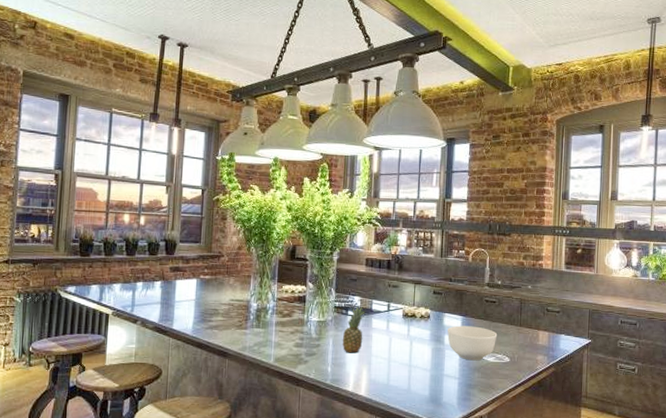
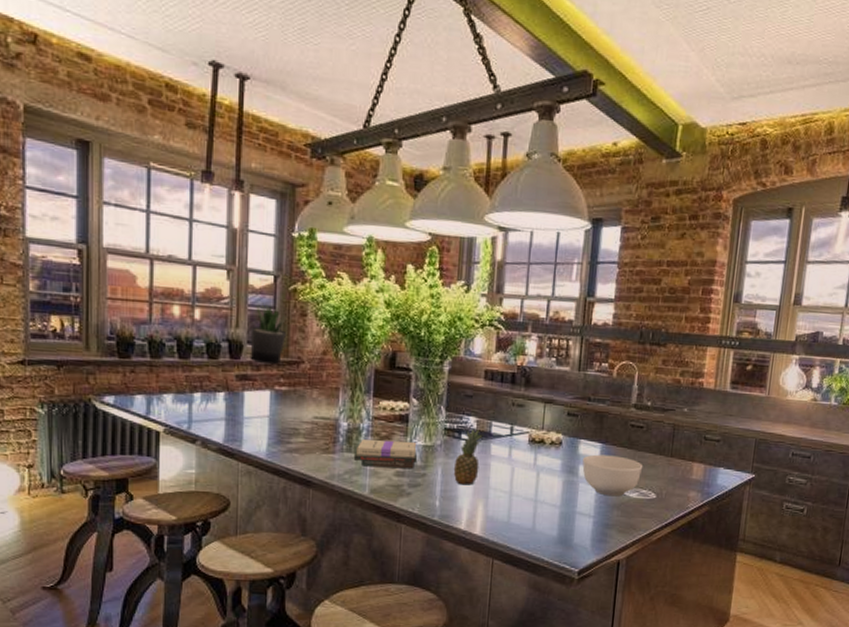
planter: none [181,210,212,259] -> present [250,302,288,365]
books: none [261,317,313,340] -> present [353,439,418,468]

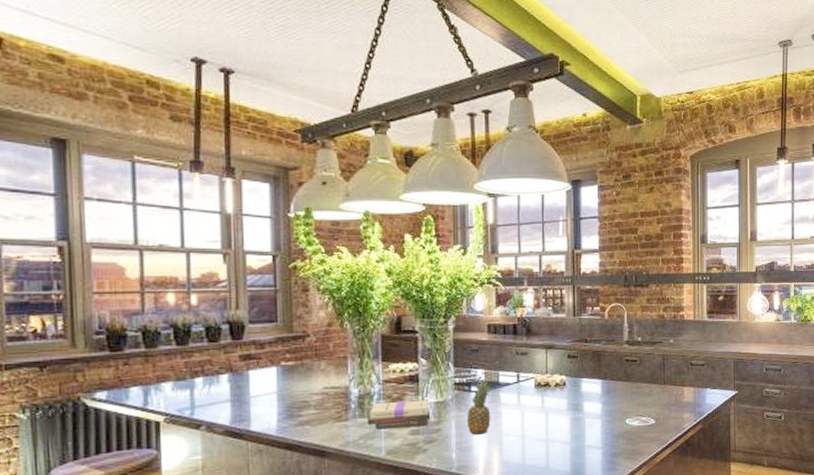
planter: present [250,302,288,365] -> none [251,282,290,342]
bowl: present [582,454,643,497] -> none [586,389,641,427]

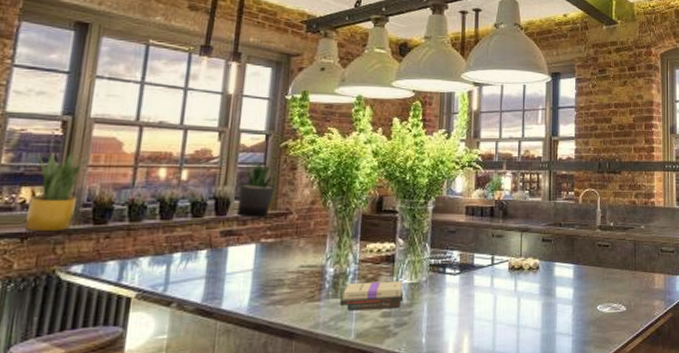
planter: none [40,279,92,361] -> present [25,151,89,232]
planter: none [251,282,290,342] -> present [236,160,278,219]
fruit: present [466,381,492,435] -> none [438,263,466,319]

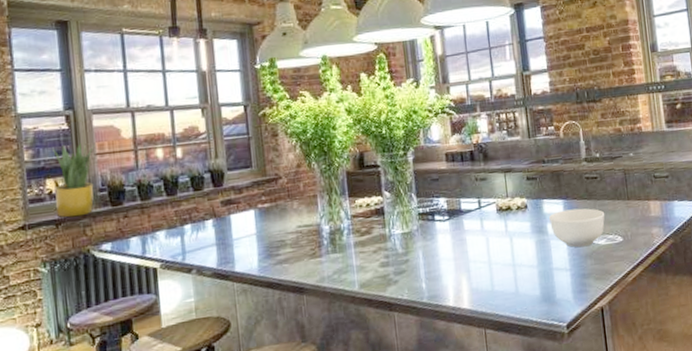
planter: present [236,160,278,219] -> none [229,131,262,187]
books: present [339,280,404,311] -> none [339,231,399,264]
bowl: none [559,274,612,314] -> present [549,208,605,248]

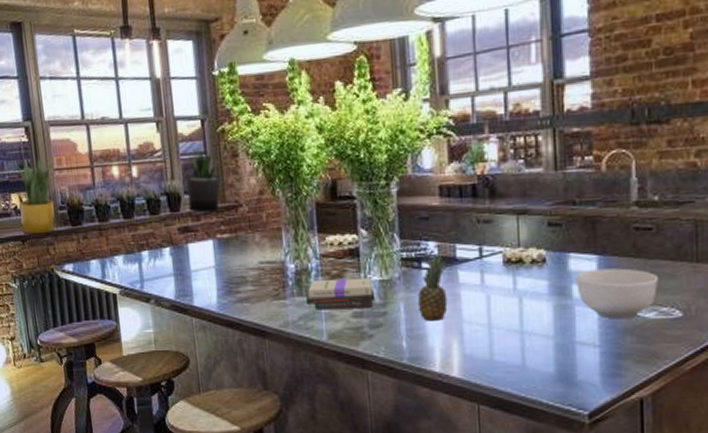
planter: none [229,131,262,187] -> present [185,149,221,214]
books: none [339,231,399,264] -> present [305,277,376,310]
fruit: none [432,209,457,264] -> present [417,256,448,321]

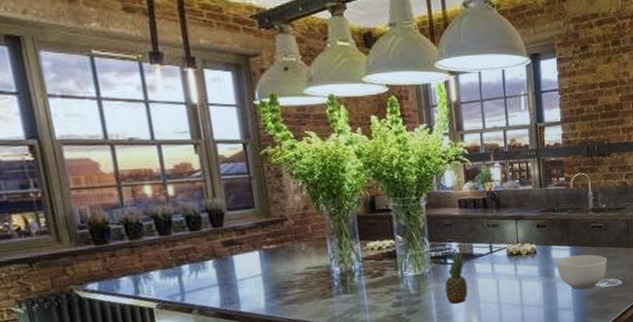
planter: present [15,157,55,235] -> none [16,176,73,257]
planter: present [185,149,221,214] -> none [228,170,266,228]
books: present [305,277,376,310] -> none [350,273,411,304]

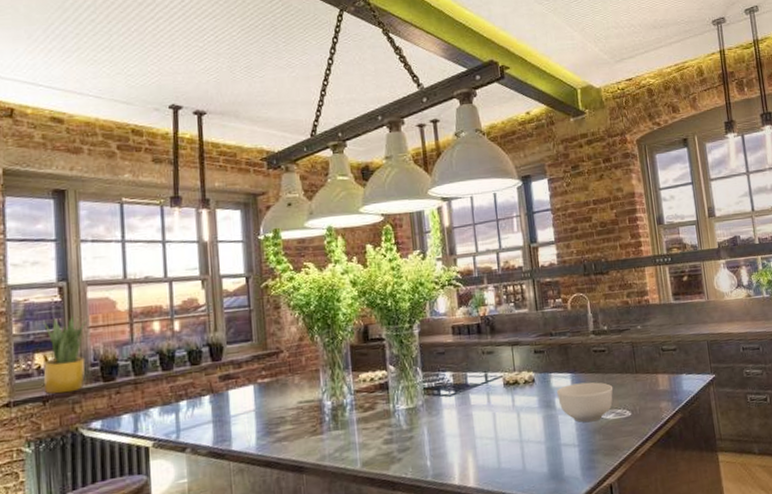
planter: none [16,176,73,257] -> present [43,315,88,395]
fruit: present [444,253,468,304] -> none [438,383,463,440]

